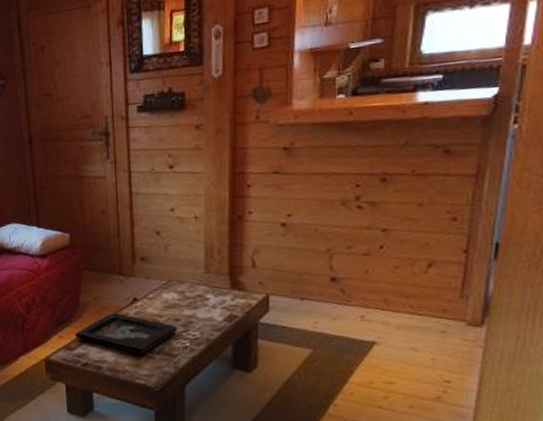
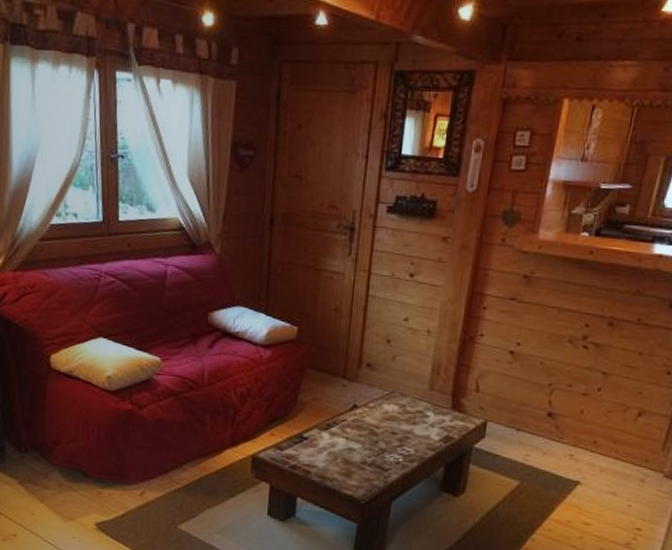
decorative tray: present [74,312,177,354] -> none [286,416,393,464]

